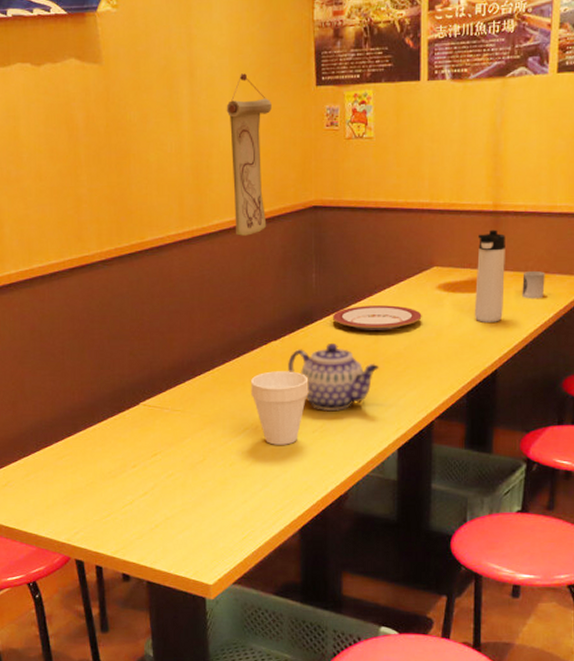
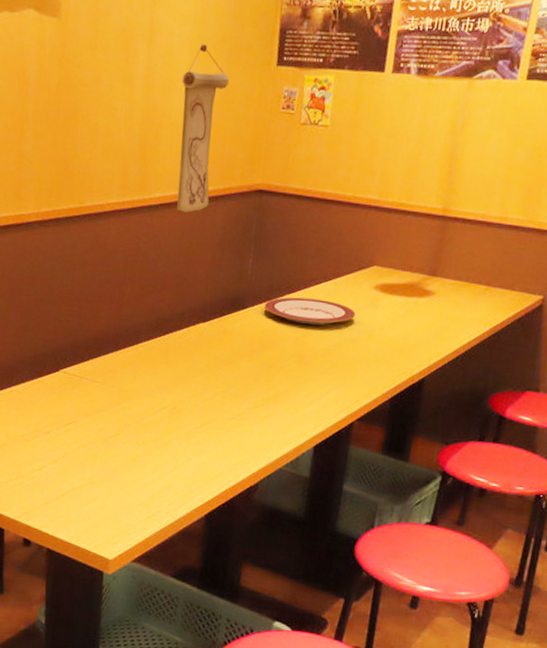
cup: present [250,371,309,445] -> none [173,353,233,429]
teapot: present [288,342,380,412] -> none [213,331,306,401]
thermos bottle: present [475,229,505,322] -> none [409,234,451,330]
cup: present [522,271,545,299] -> none [460,281,487,311]

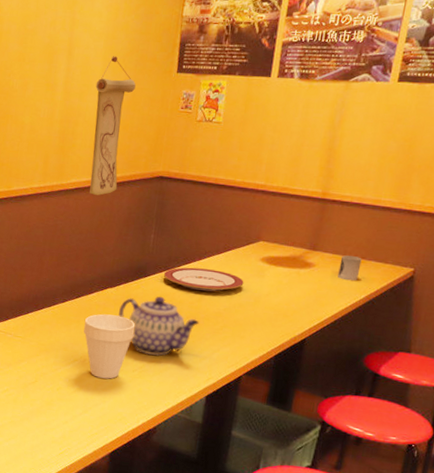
cup: none [173,353,233,429] -> present [83,314,136,379]
teapot: none [213,331,306,401] -> present [118,296,200,356]
cup: none [460,281,487,311] -> present [338,255,362,281]

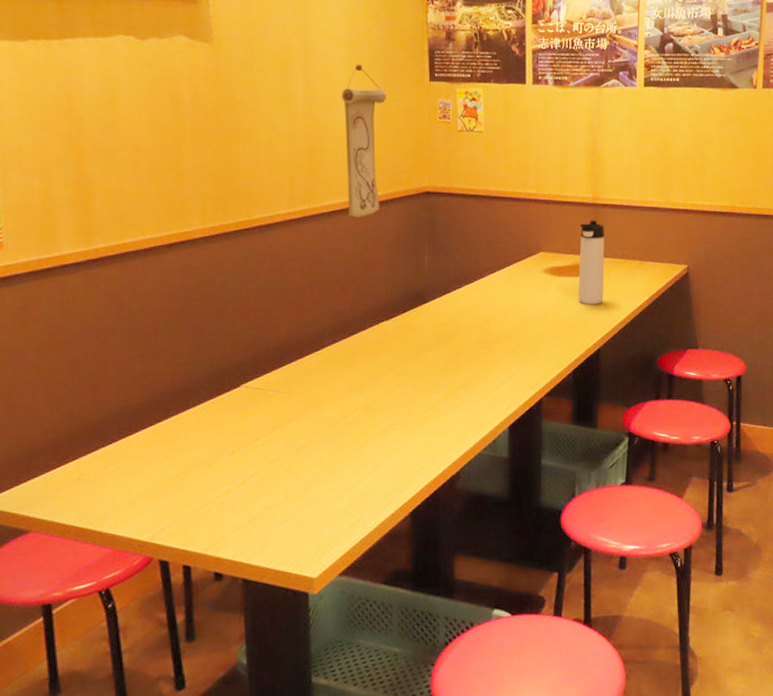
cup: present [83,314,136,379] -> none [361,351,421,426]
teapot: present [118,296,200,356] -> none [400,322,491,391]
plate: present [163,267,244,292] -> none [444,287,530,311]
thermos bottle: none [292,214,330,297] -> present [579,220,605,304]
cup: present [338,255,362,281] -> none [620,259,640,284]

